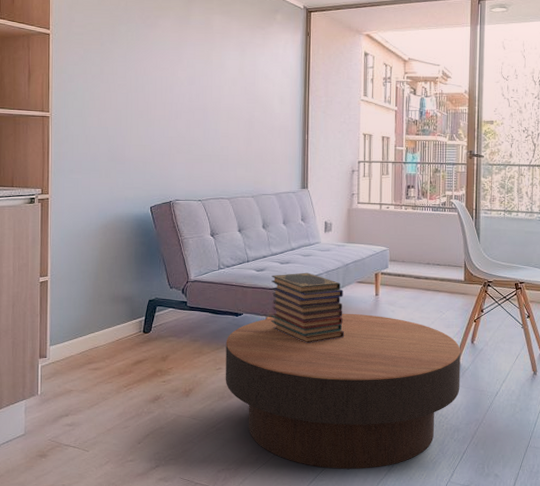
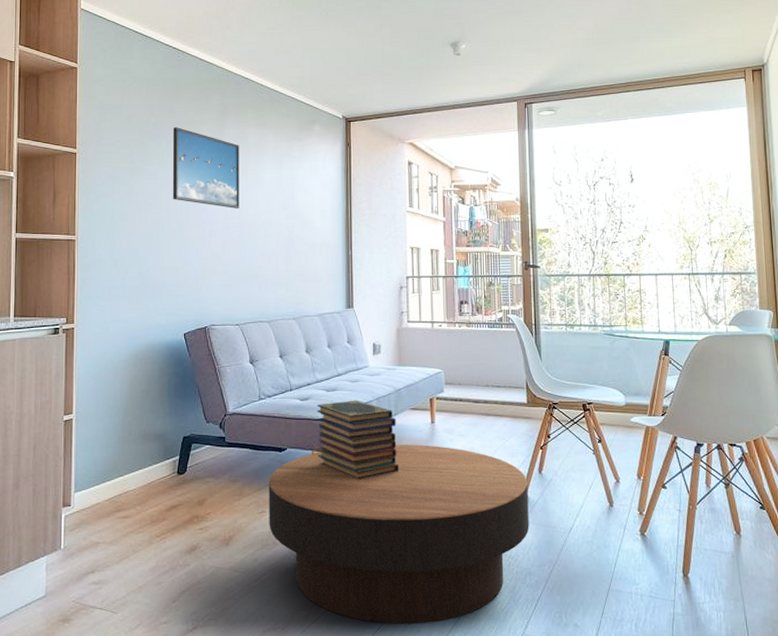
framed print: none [141,12,205,92] -> present [173,127,239,209]

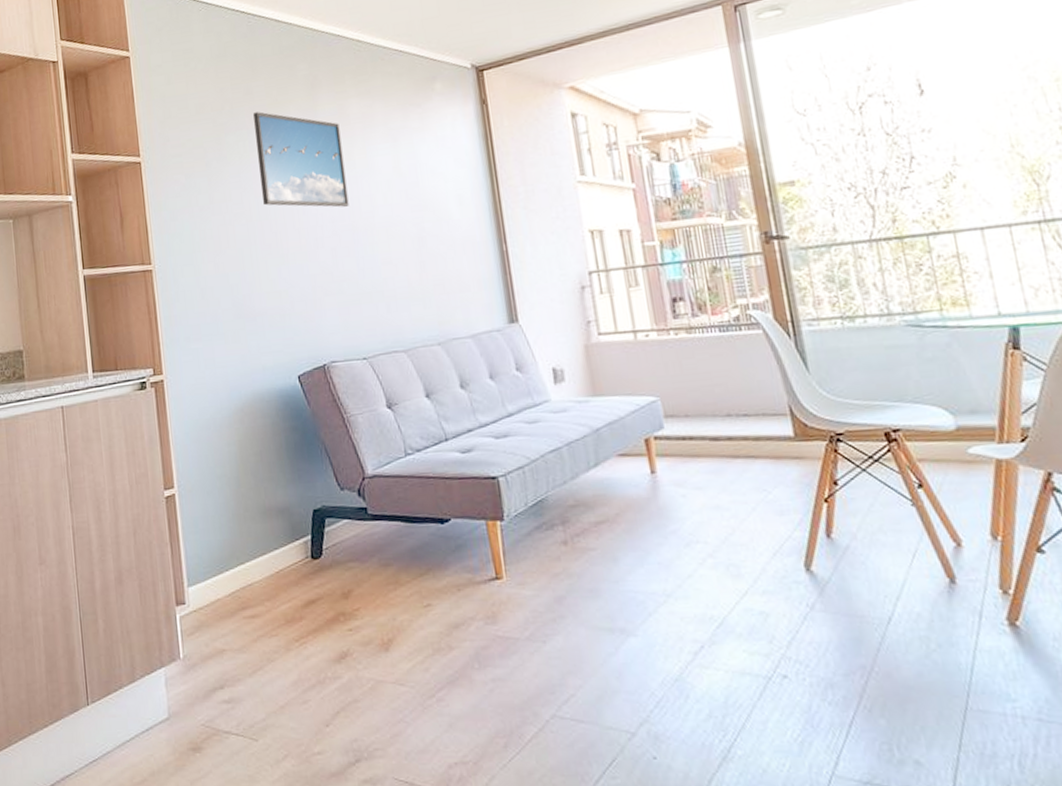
coffee table: present [268,444,529,624] -> none [431,504,822,758]
book stack: present [317,400,400,481] -> none [484,447,613,559]

